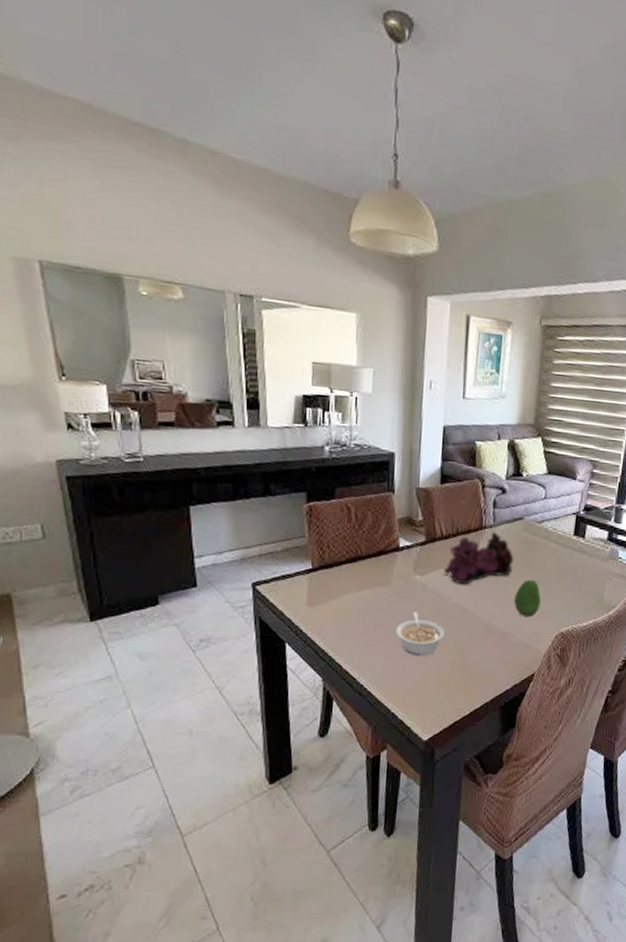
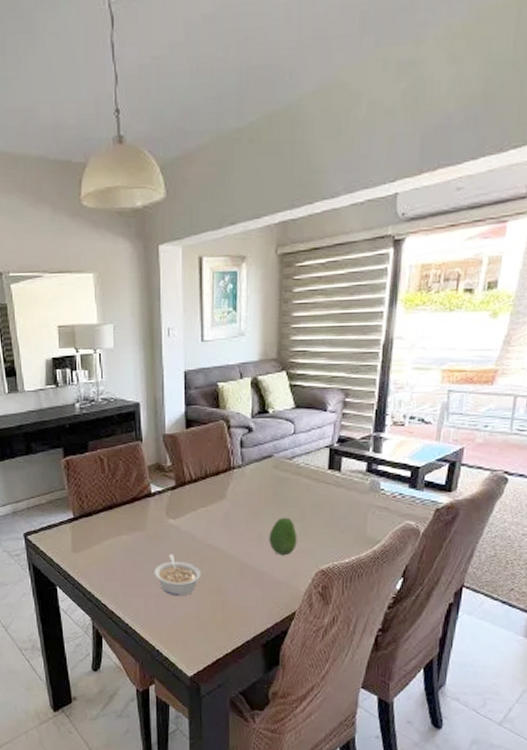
flower arrangement: present [444,533,514,585] -> none [196,473,266,526]

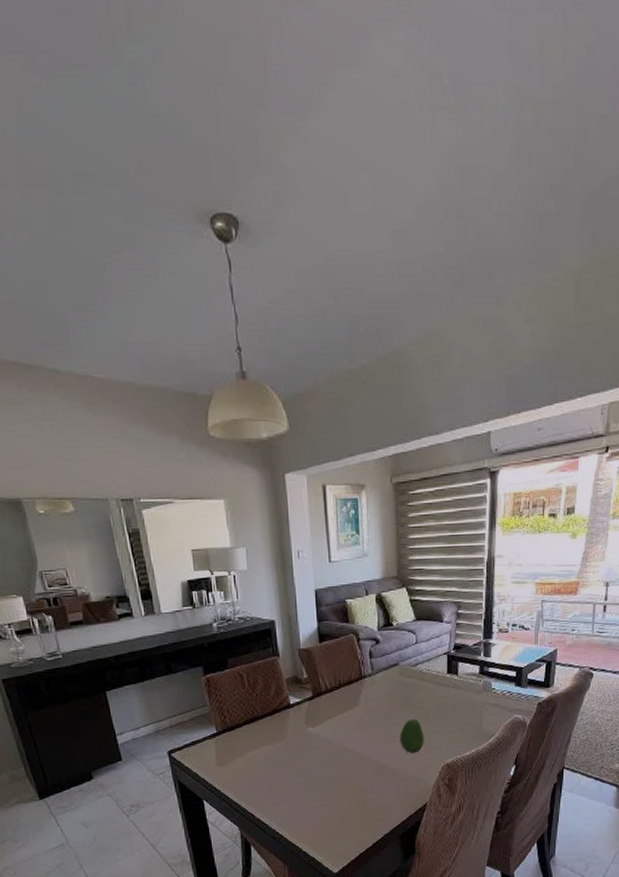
legume: present [154,554,201,597] -> none [296,760,341,800]

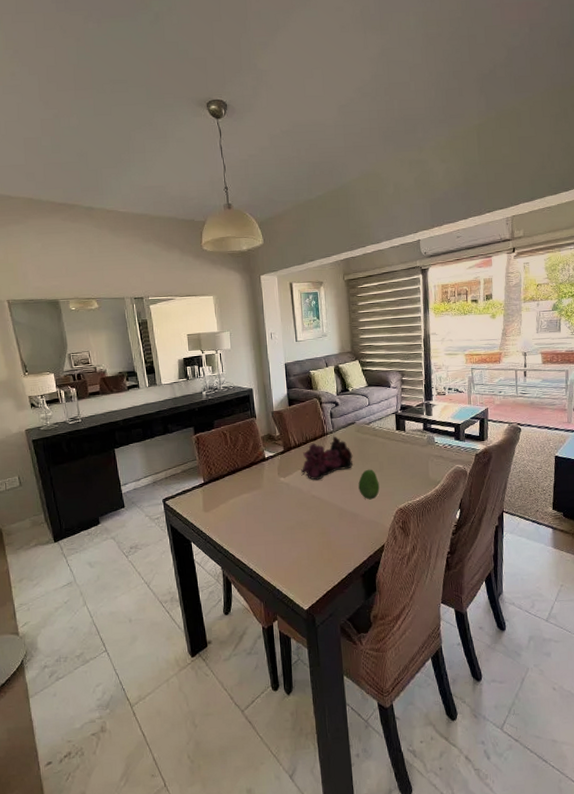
flower arrangement: none [332,680,395,731] -> present [301,437,353,480]

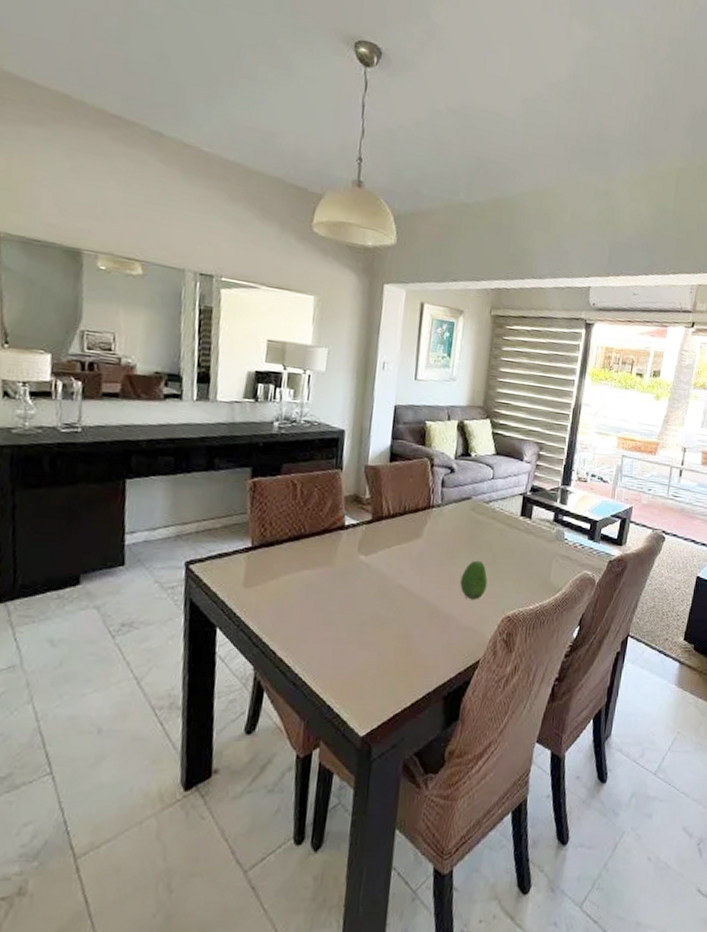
flower arrangement: present [301,437,353,480] -> none [389,512,461,566]

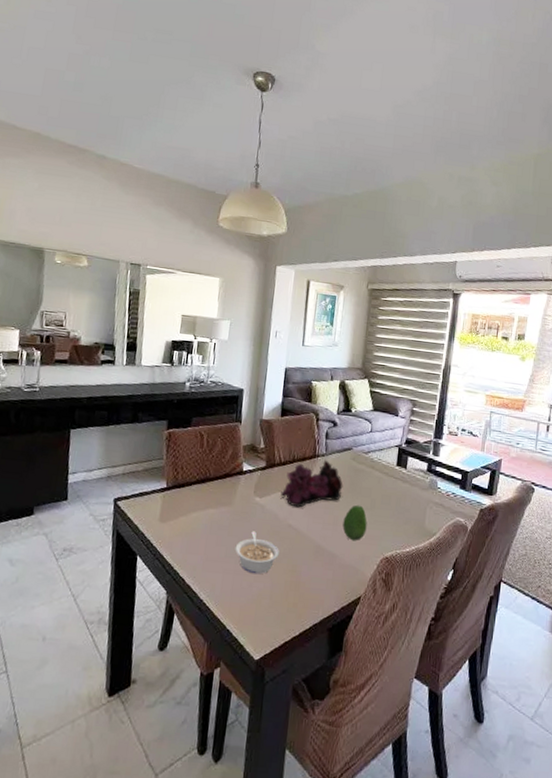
legume: none [336,593,388,642] -> present [235,531,279,575]
flower arrangement: none [389,512,461,566] -> present [280,461,343,508]

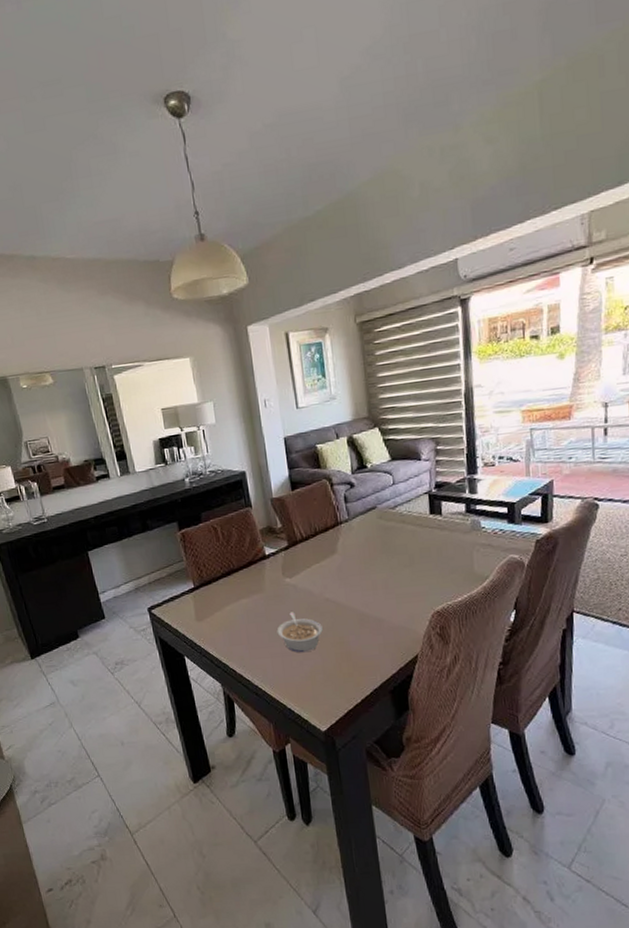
flower arrangement: present [280,461,343,508] -> none [310,526,375,580]
fruit: present [342,504,367,541] -> none [382,564,410,602]

